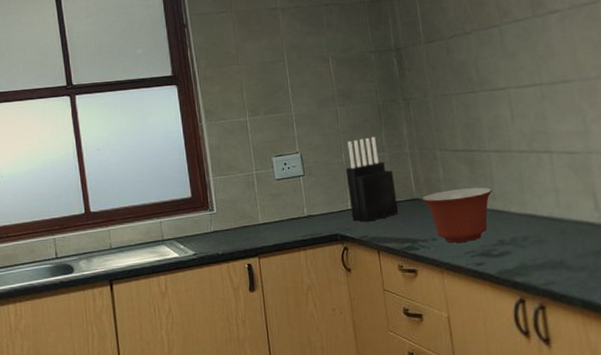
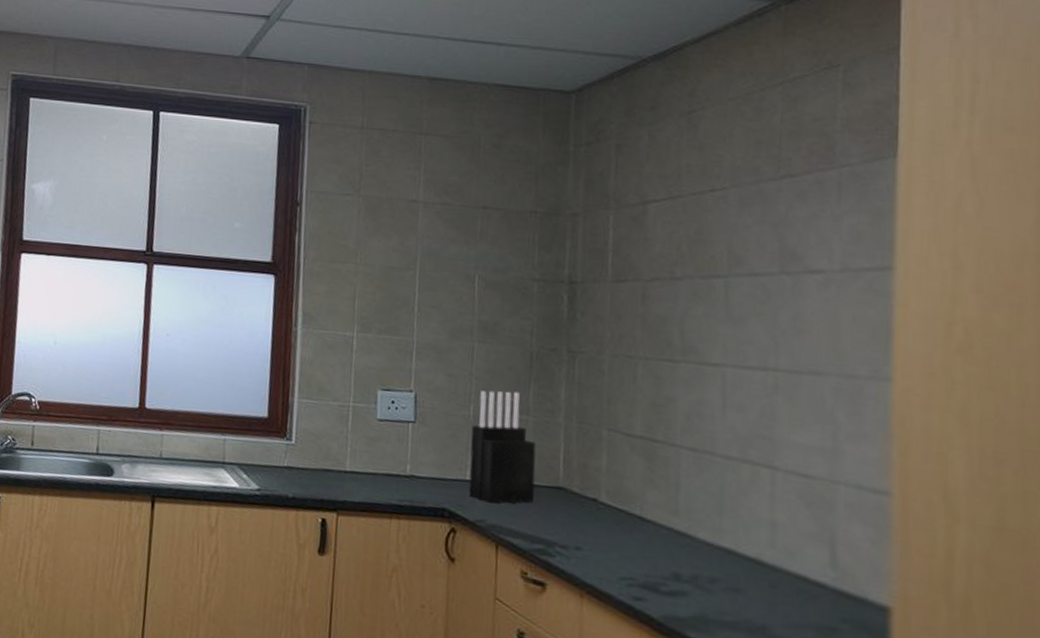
mixing bowl: present [421,187,493,243] -> none [570,485,676,564]

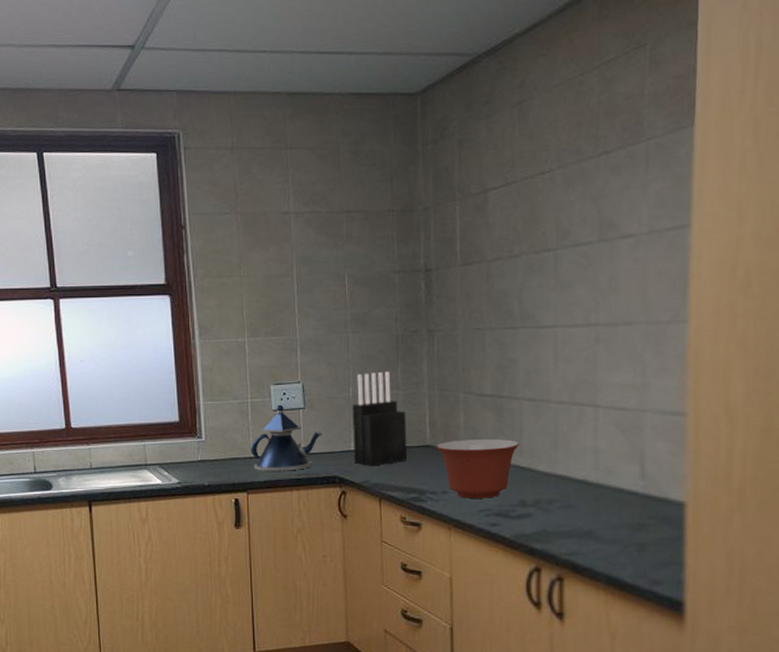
teapot: none [346,413,434,495] -> present [251,404,323,471]
mixing bowl: none [570,485,676,564] -> present [436,439,520,498]

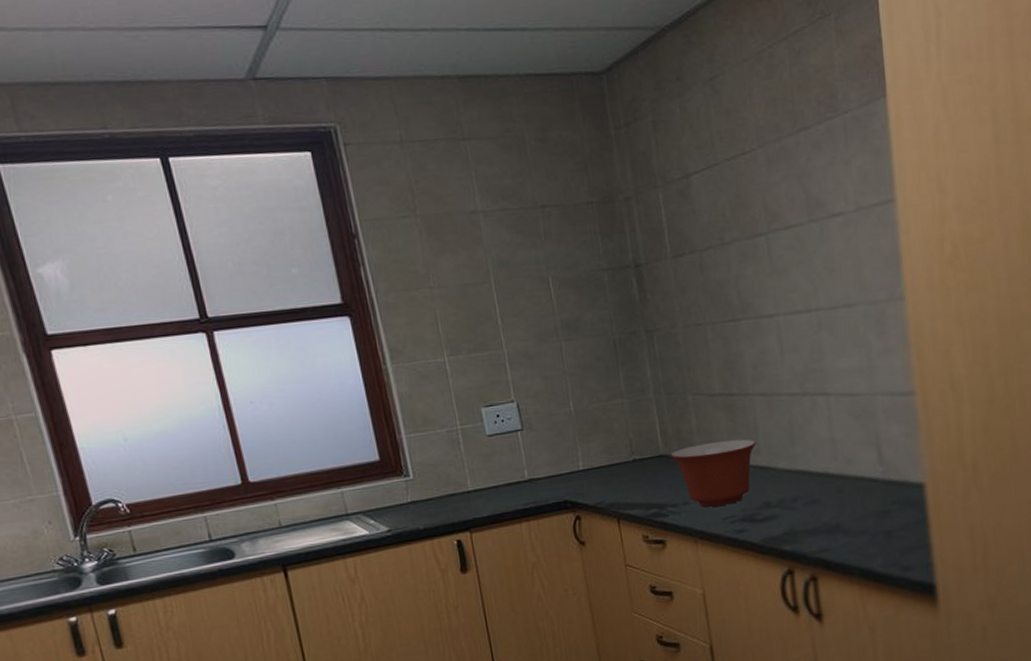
teapot: present [251,404,323,471] -> none [467,428,547,506]
knife block: present [352,371,407,466] -> none [574,379,642,485]

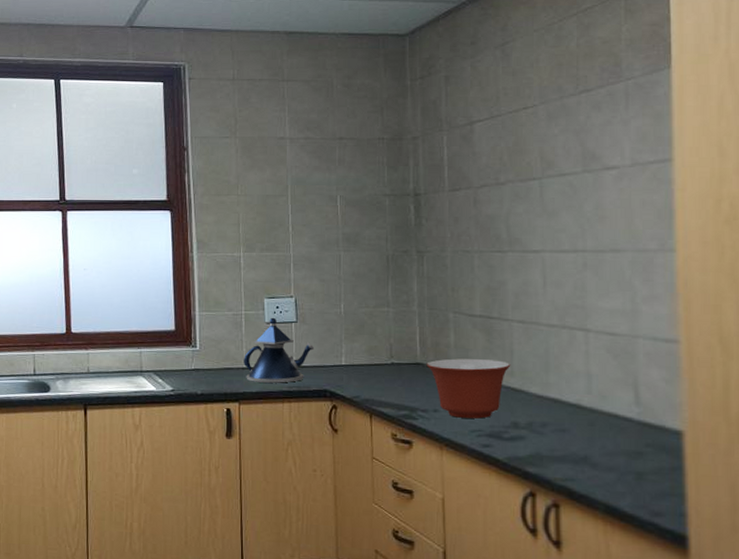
teapot: none [467,428,547,506] -> present [244,317,315,383]

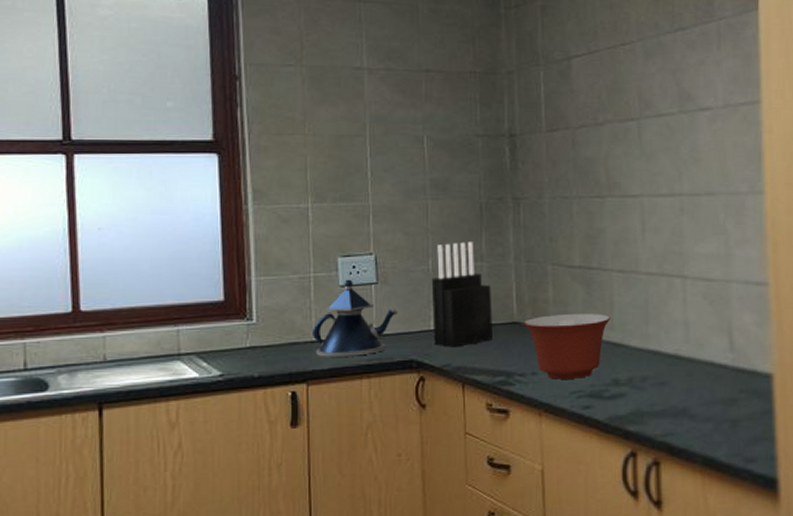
knife block: none [343,289,398,382] -> present [431,241,493,347]

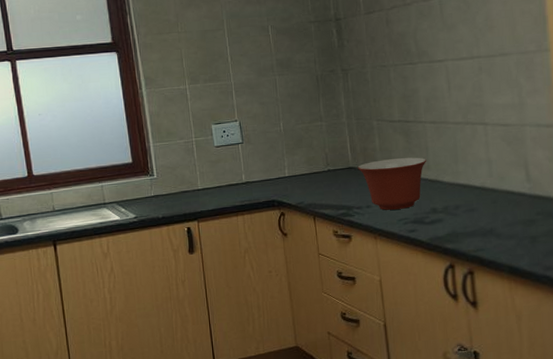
teapot: present [313,279,399,357] -> none [198,141,261,201]
knife block: present [431,241,493,347] -> none [283,106,334,189]

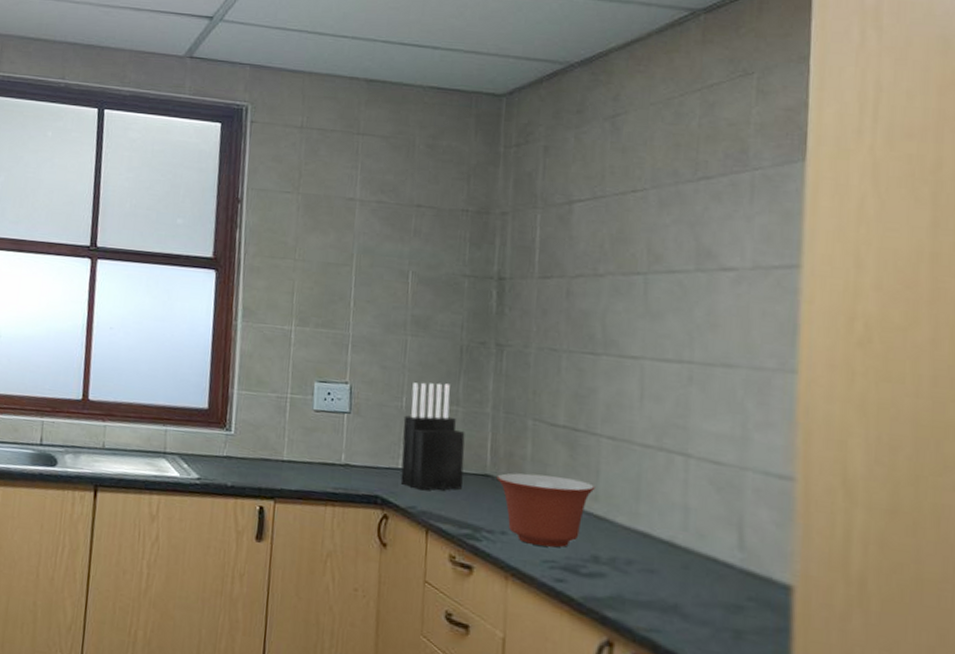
knife block: none [283,106,334,189] -> present [400,382,465,491]

